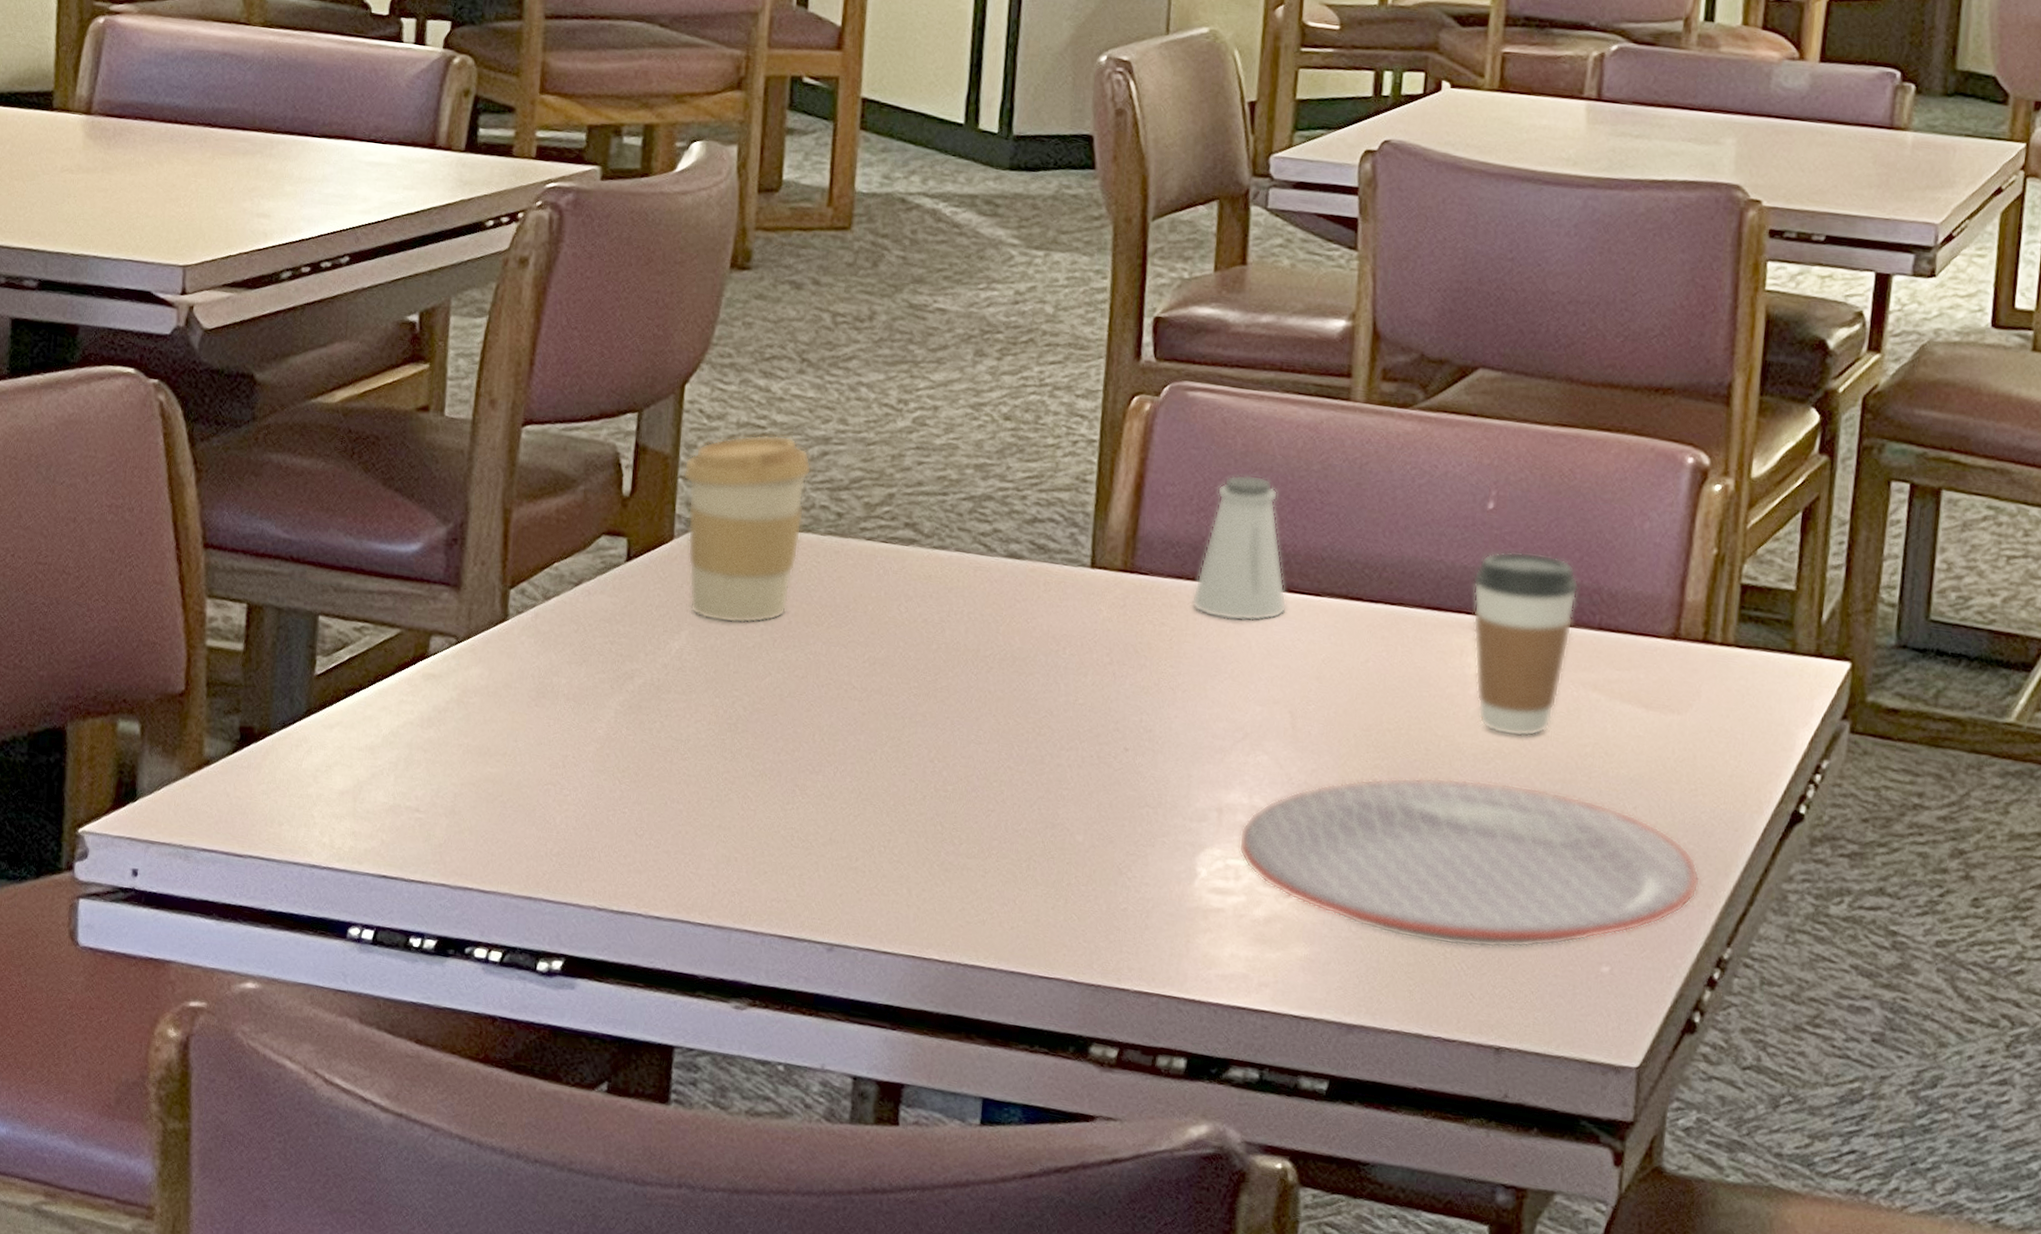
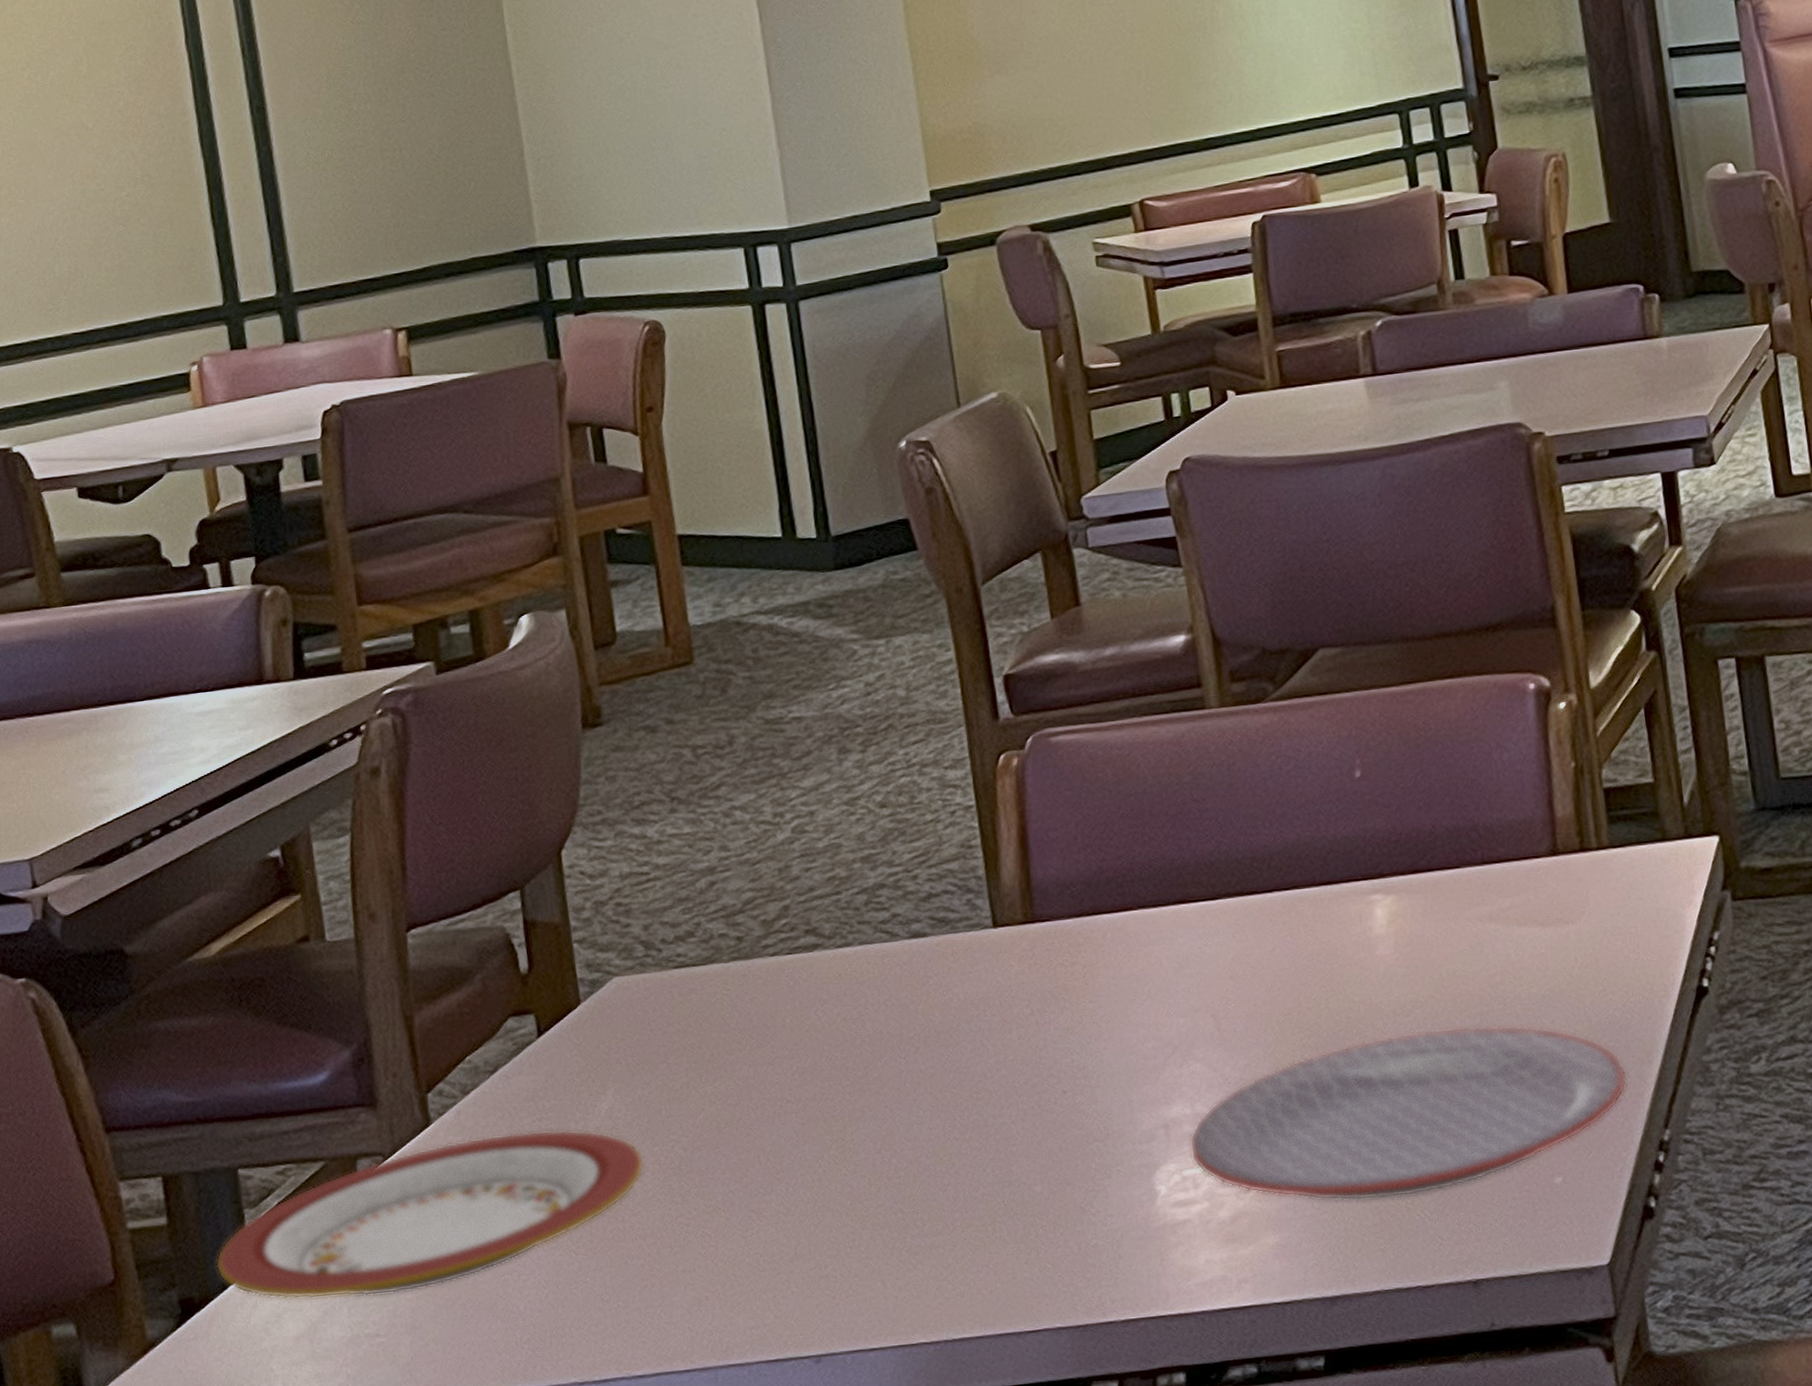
plate: none [280,641,703,778] -> present [216,1129,645,1299]
coffee cup: present [683,434,812,624] -> none [576,876,707,1073]
saltshaker: present [1191,474,1288,622] -> none [1095,800,1189,945]
coffee cup: present [1472,551,1580,737] -> none [1355,806,1459,986]

